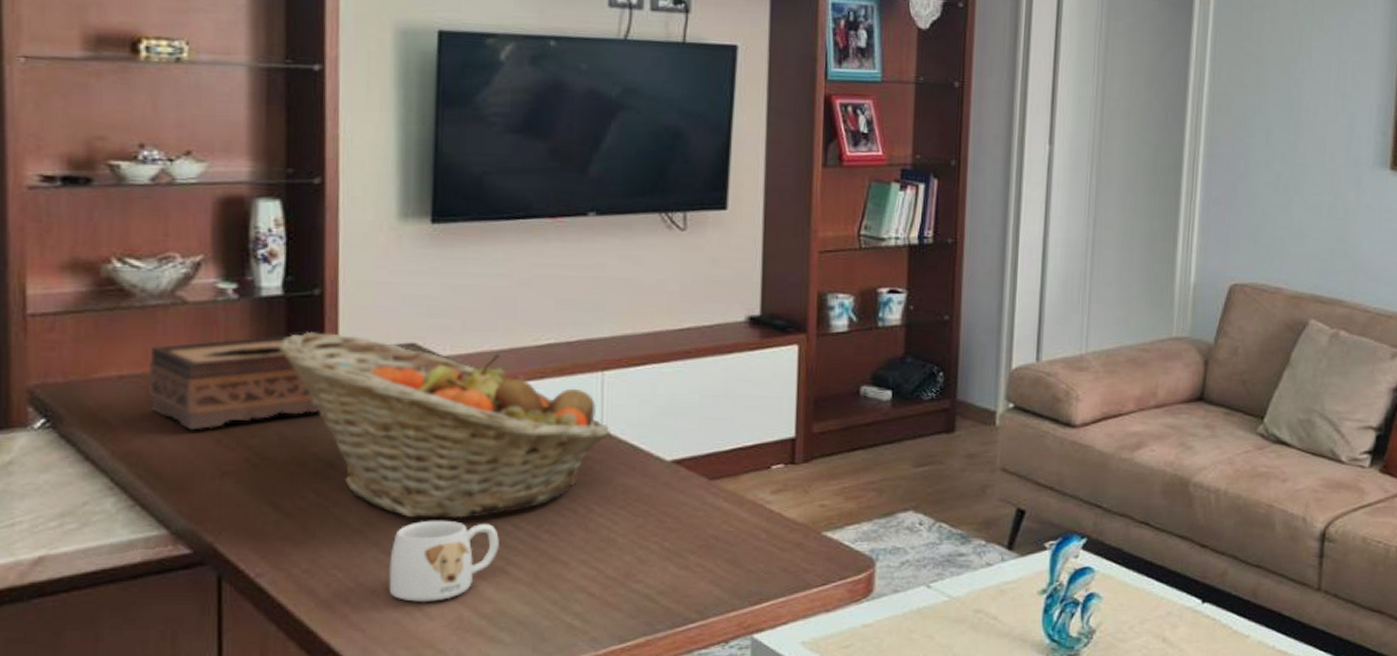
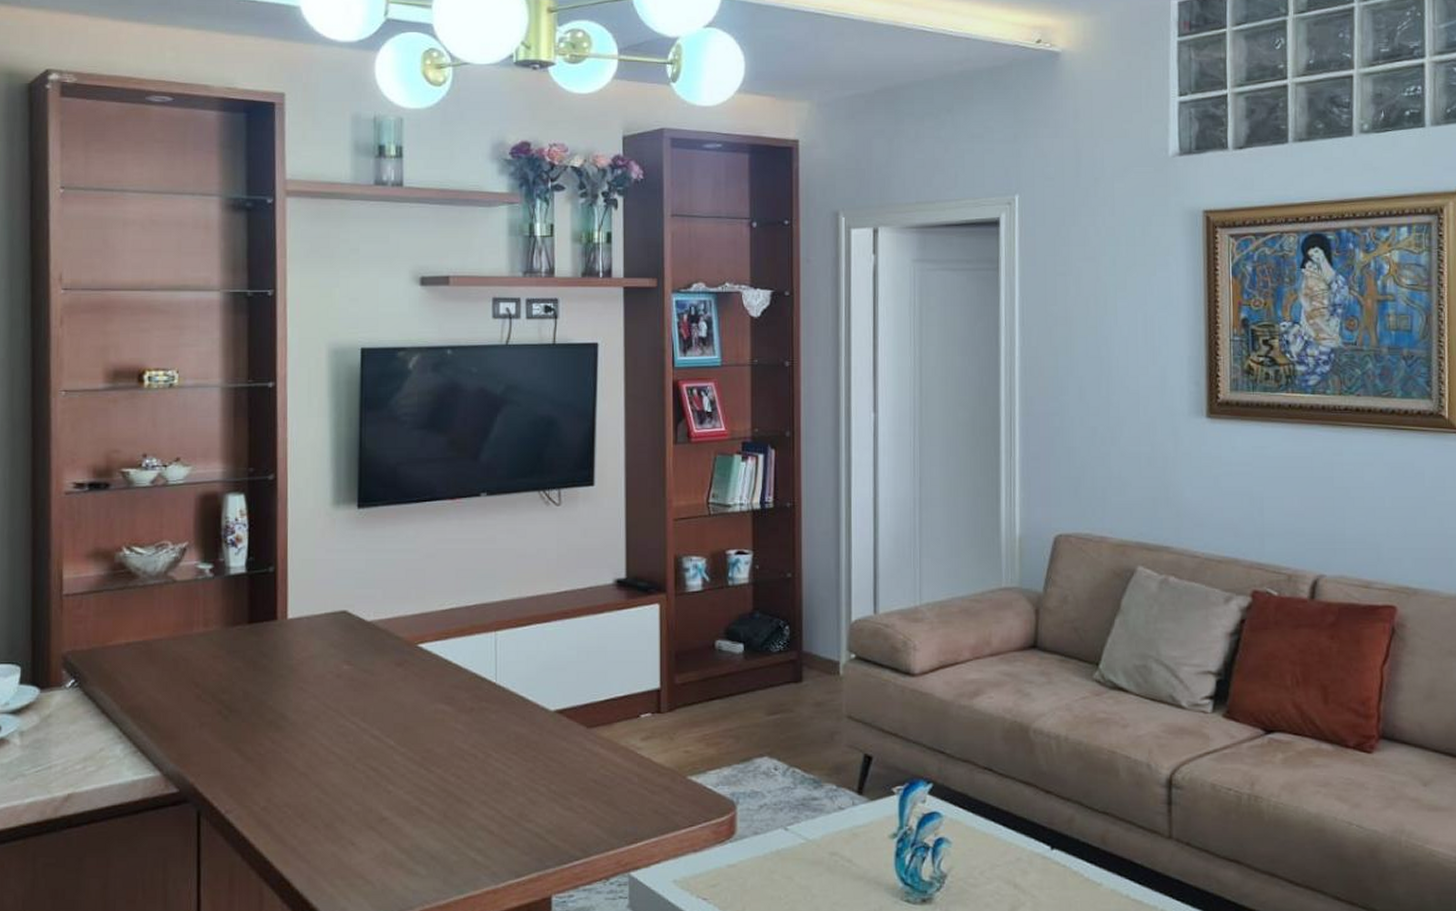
tissue box: present [148,332,324,430] -> none [147,603,277,688]
fruit basket: present [278,332,610,520] -> none [242,603,503,764]
mug: present [389,520,499,602] -> none [328,764,415,837]

